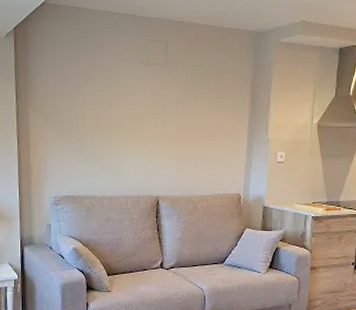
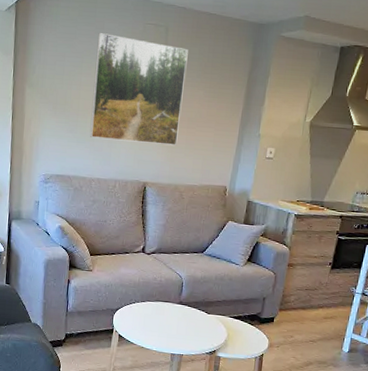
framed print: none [97,51,190,157] -> present [89,32,188,145]

